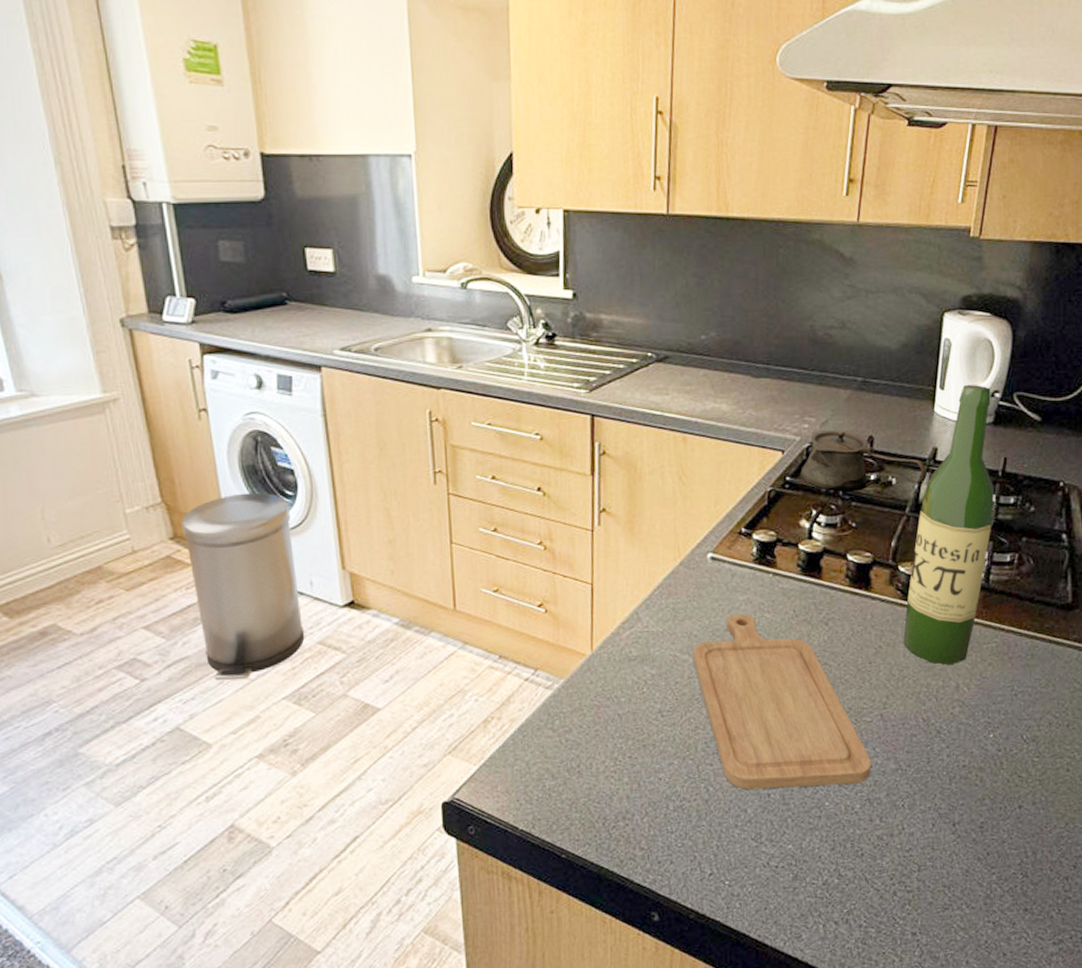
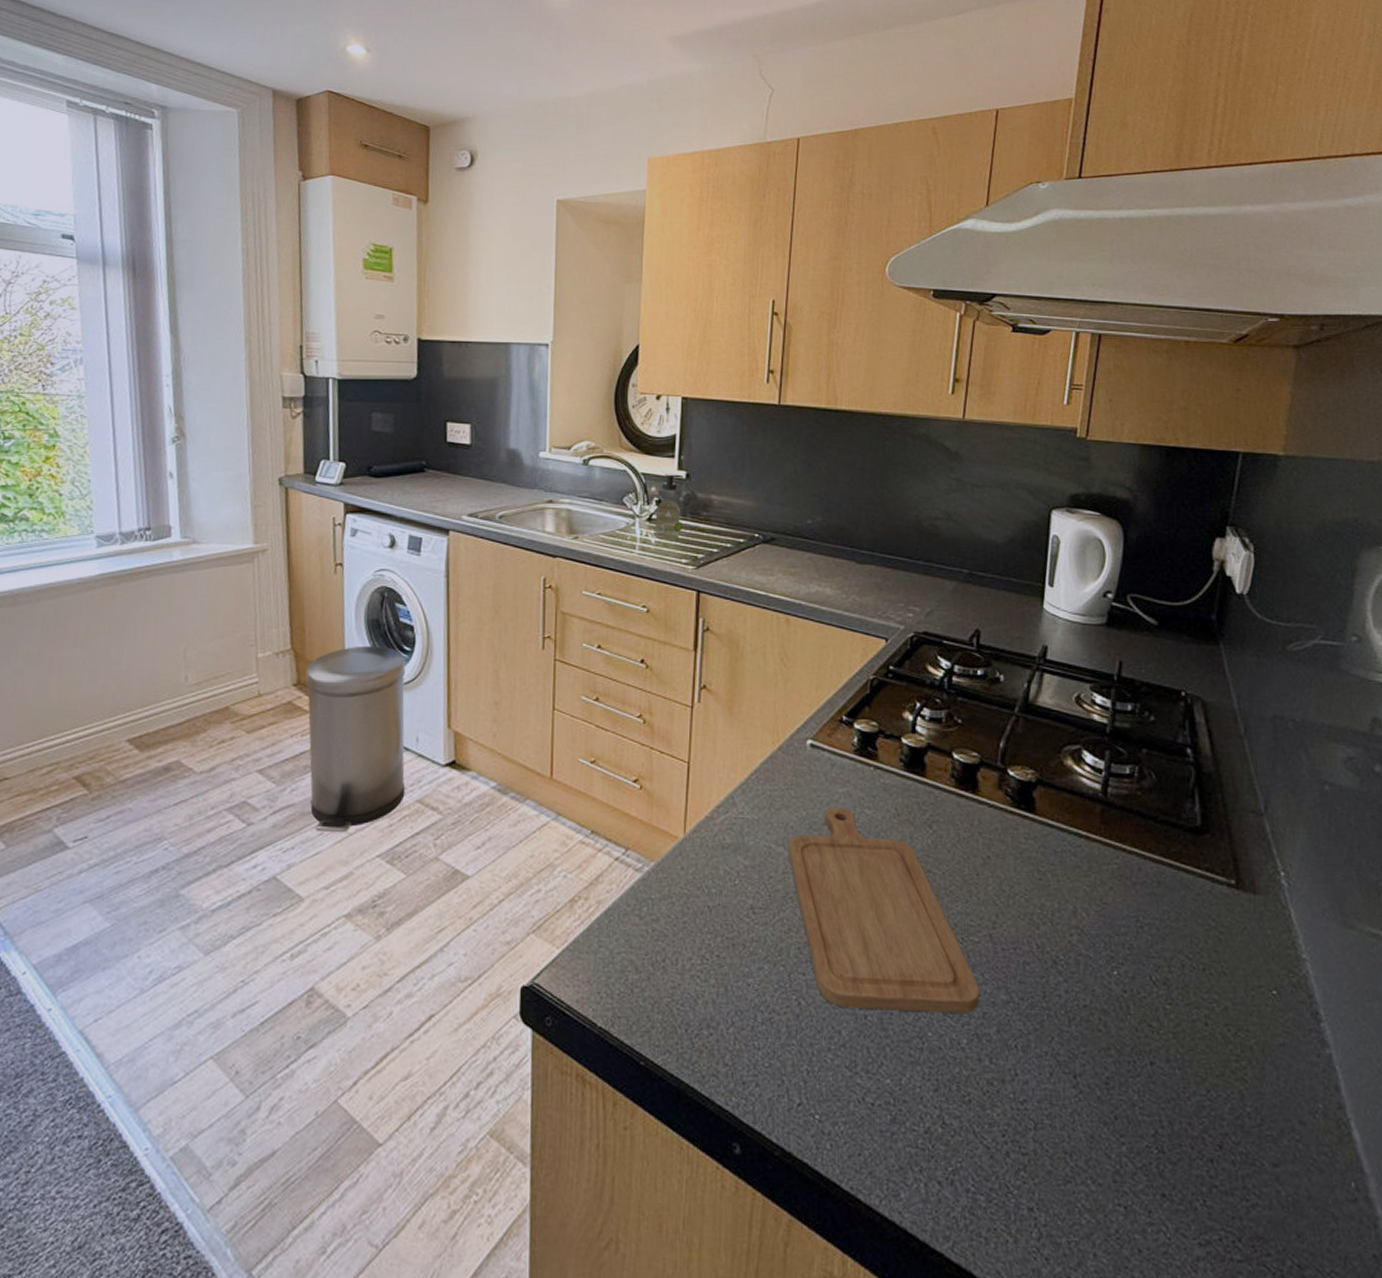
soap dispenser: none [541,294,572,363] -> present [653,474,683,539]
cooking pot: present [800,430,927,492] -> none [904,621,1037,686]
wine bottle: present [903,384,995,666] -> none [1013,582,1111,886]

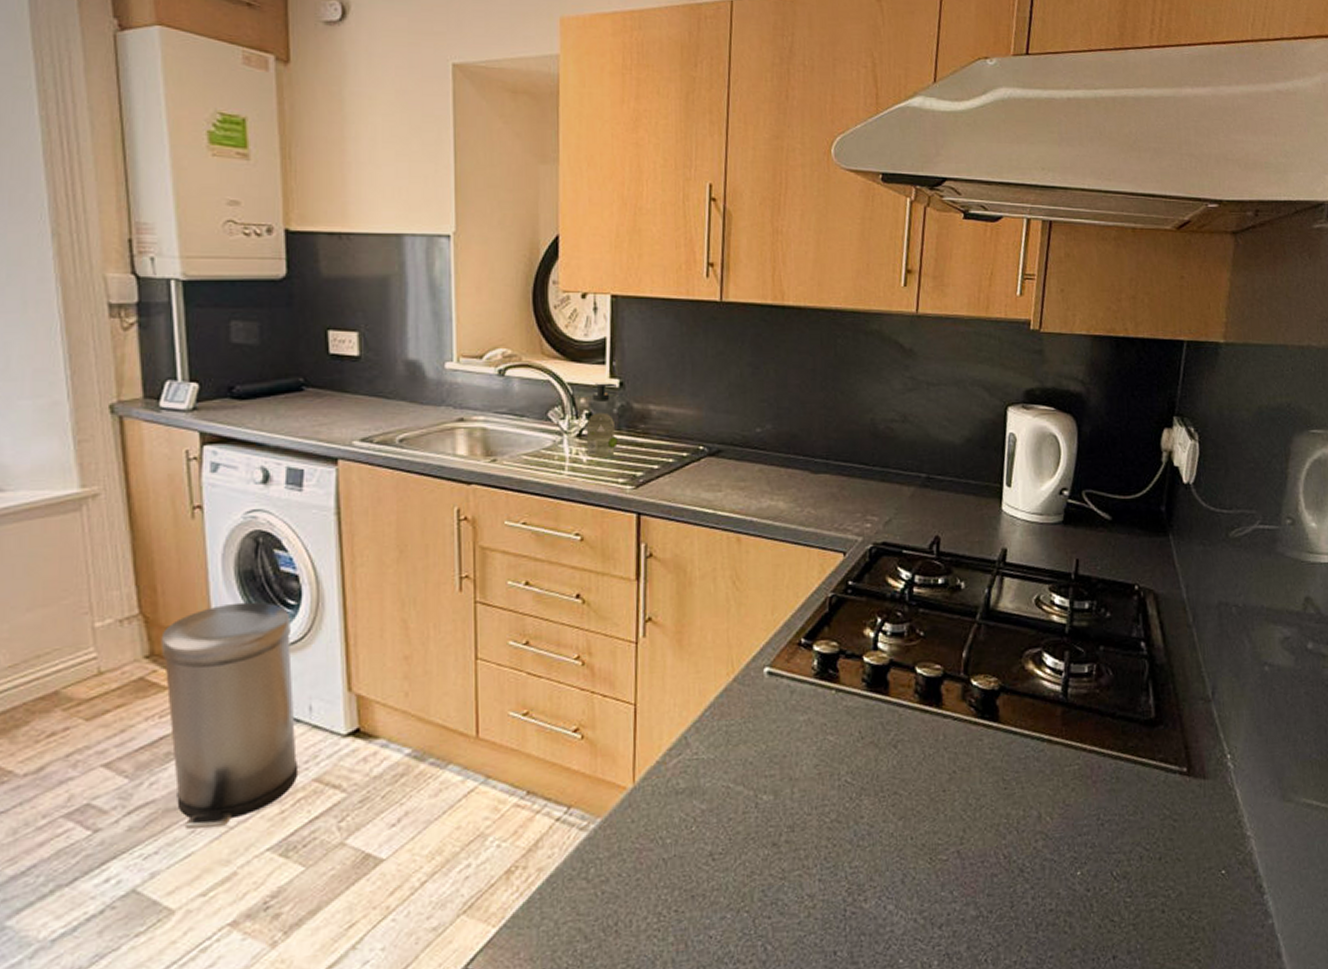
chopping board: present [788,808,980,1013] -> none [748,737,950,947]

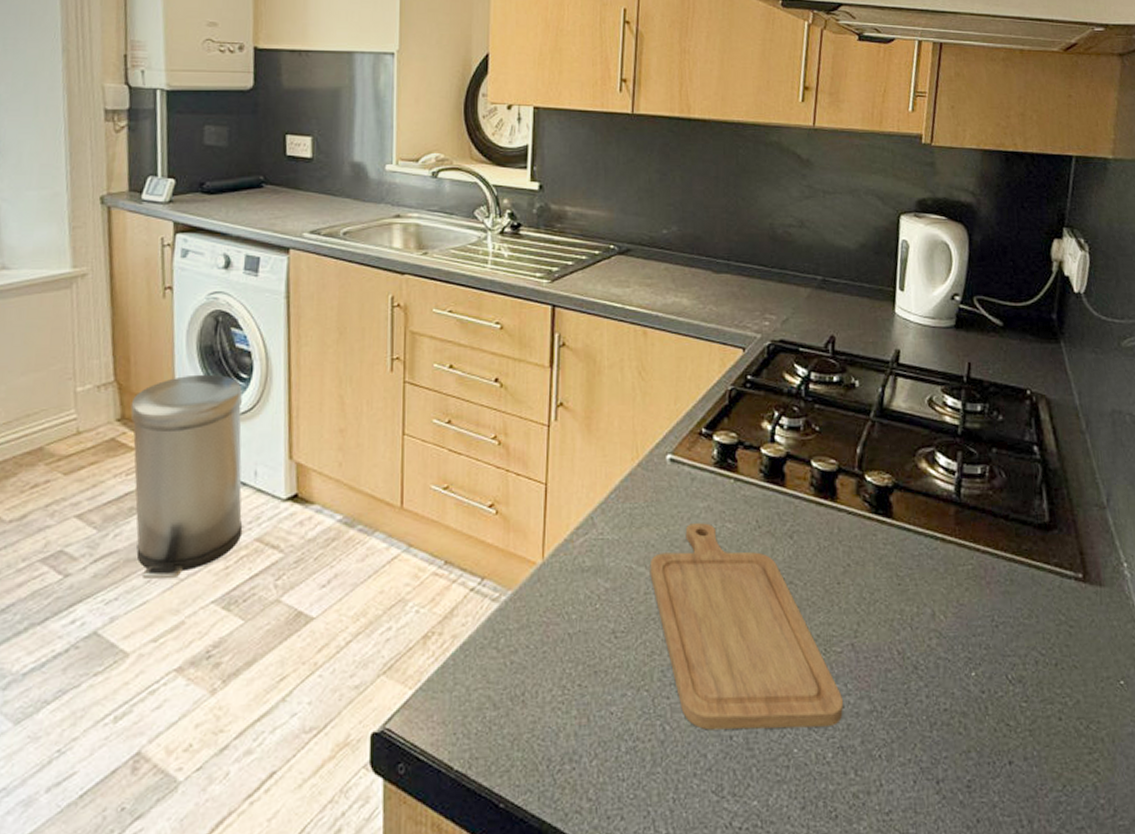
soap dispenser: present [584,383,618,457] -> none [506,186,536,252]
chopping board: none [748,737,950,947] -> present [649,523,844,730]

